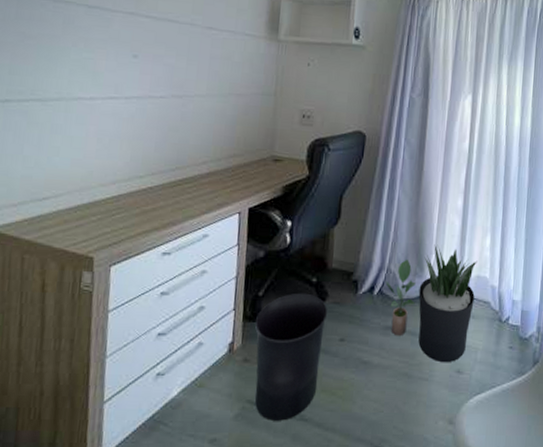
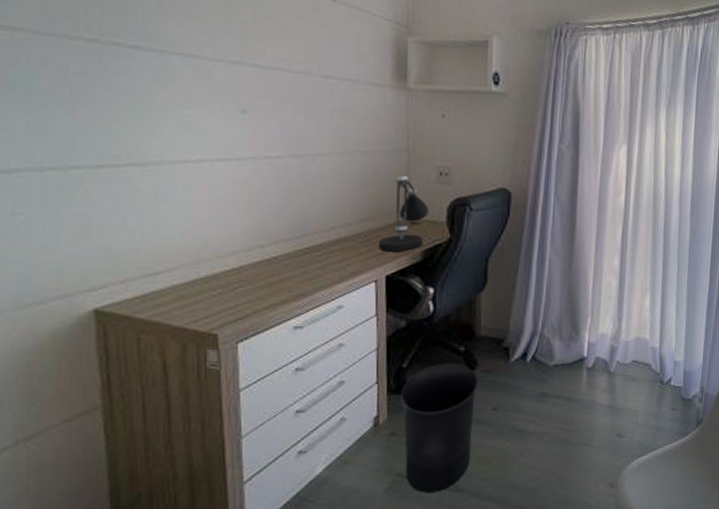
desk lamp: none [244,116,292,187] -> present [379,175,430,252]
potted plant: present [385,260,415,336] -> none [539,324,571,403]
planter: present [418,244,477,363] -> none [574,307,637,427]

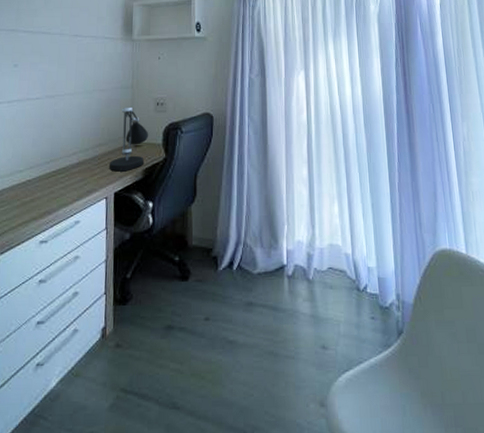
waste bin: present [401,362,478,493] -> none [125,272,191,410]

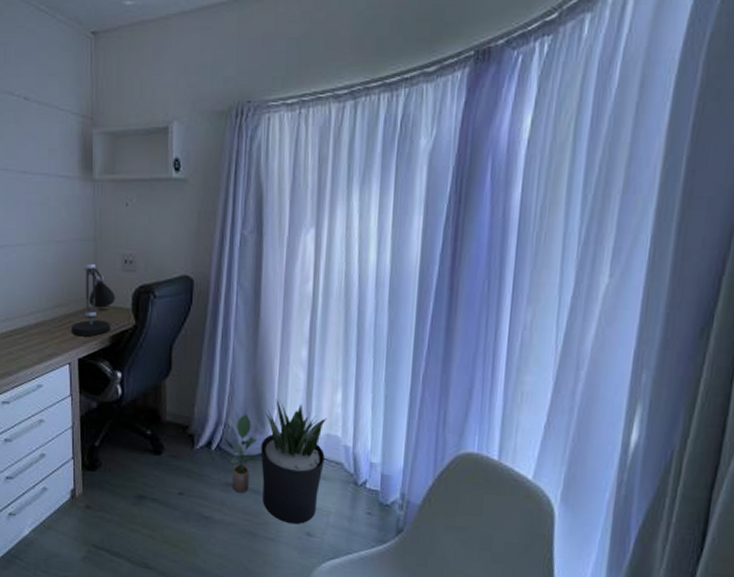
potted plant: none [243,233,273,312] -> present [223,415,257,494]
planter: none [275,215,330,339] -> present [260,399,327,525]

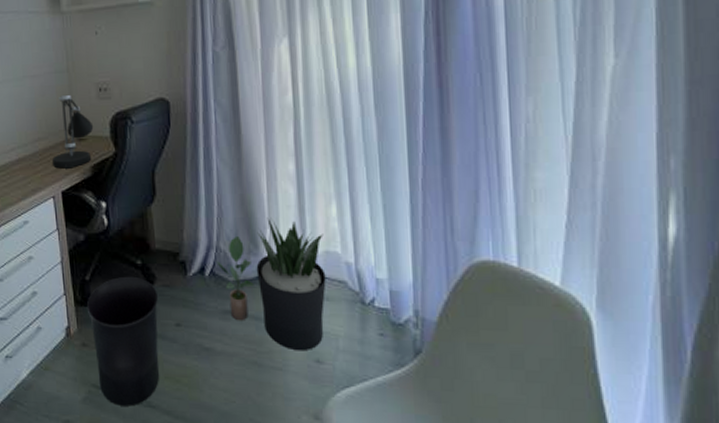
waste bin: none [94,444,164,567] -> present [87,276,160,407]

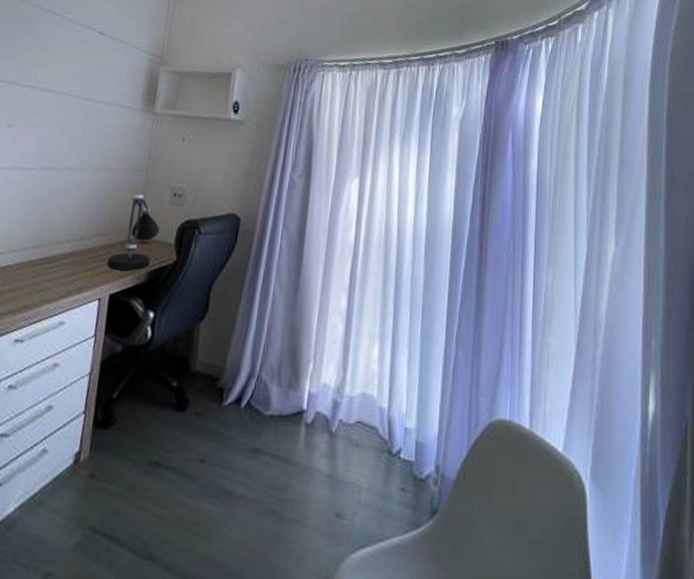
waste bin: present [87,276,160,407] -> none [98,398,187,558]
potted plant: present [216,237,254,321] -> none [255,367,290,462]
planter: present [256,217,326,351] -> none [290,350,363,503]

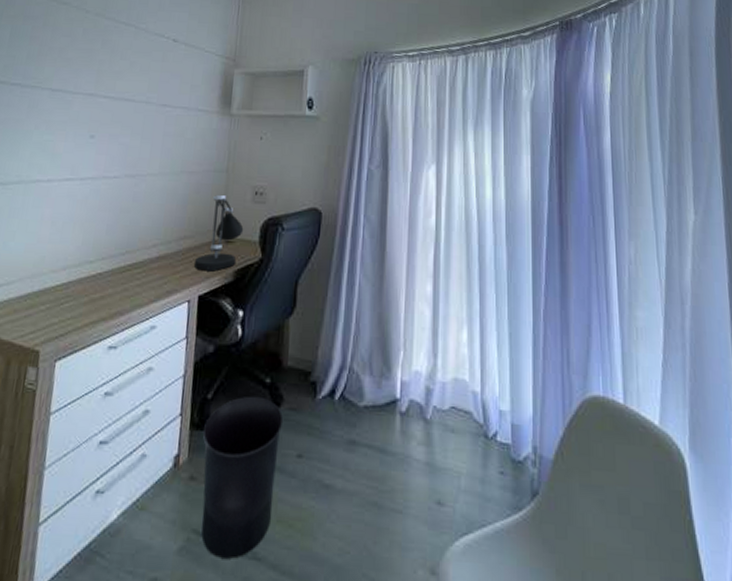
waste bin: none [98,398,187,558] -> present [201,396,283,559]

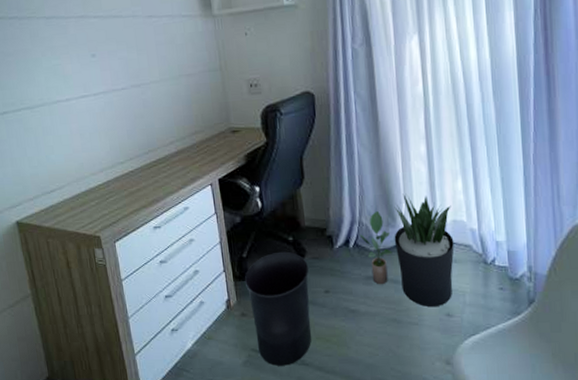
desk lamp: present [195,194,244,272] -> none [209,90,246,159]
potted plant: none [348,357,383,454] -> present [359,211,393,285]
planter: none [386,339,454,491] -> present [394,193,454,308]

